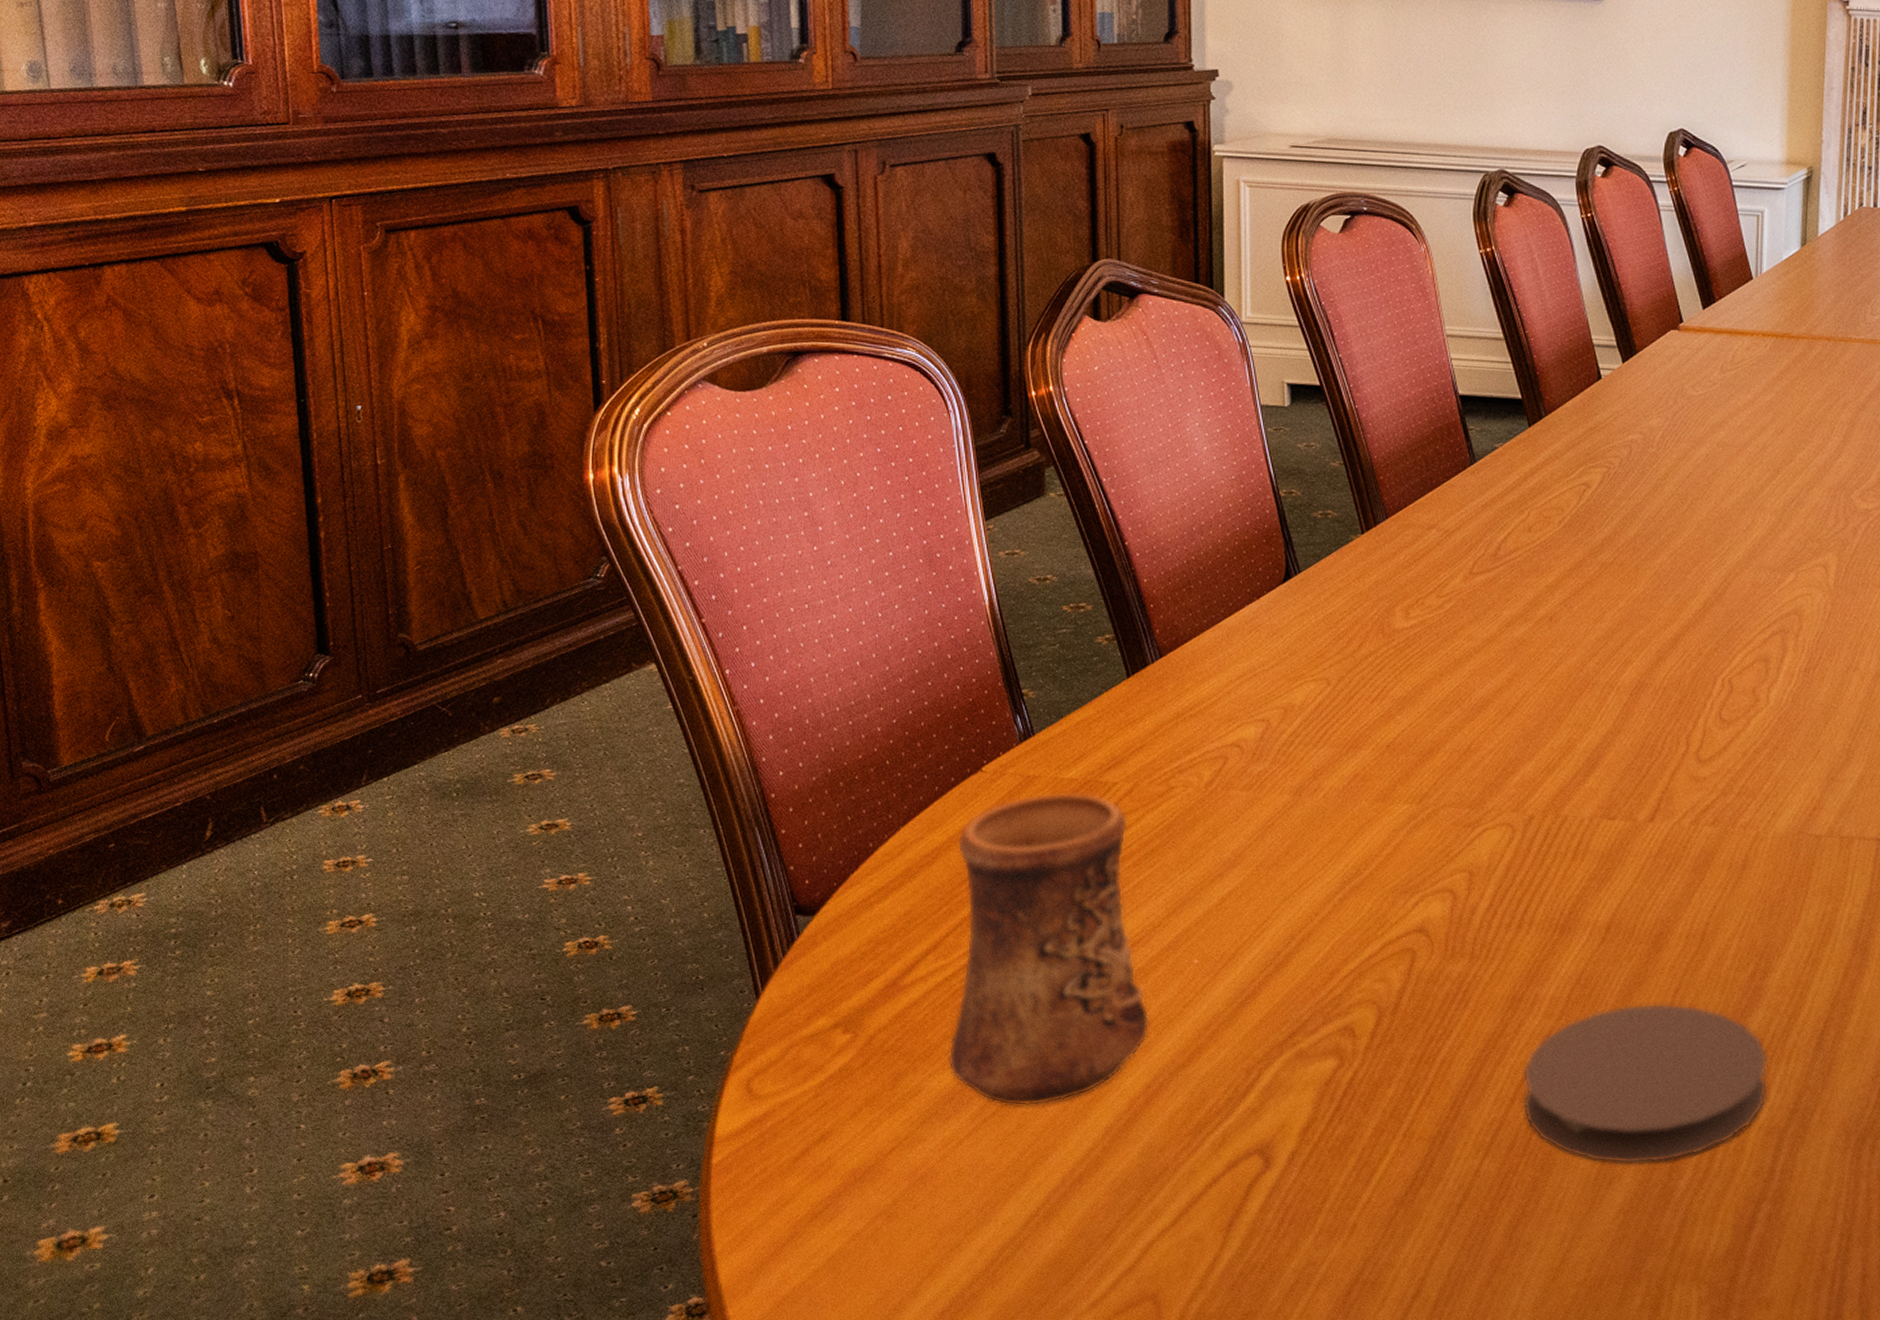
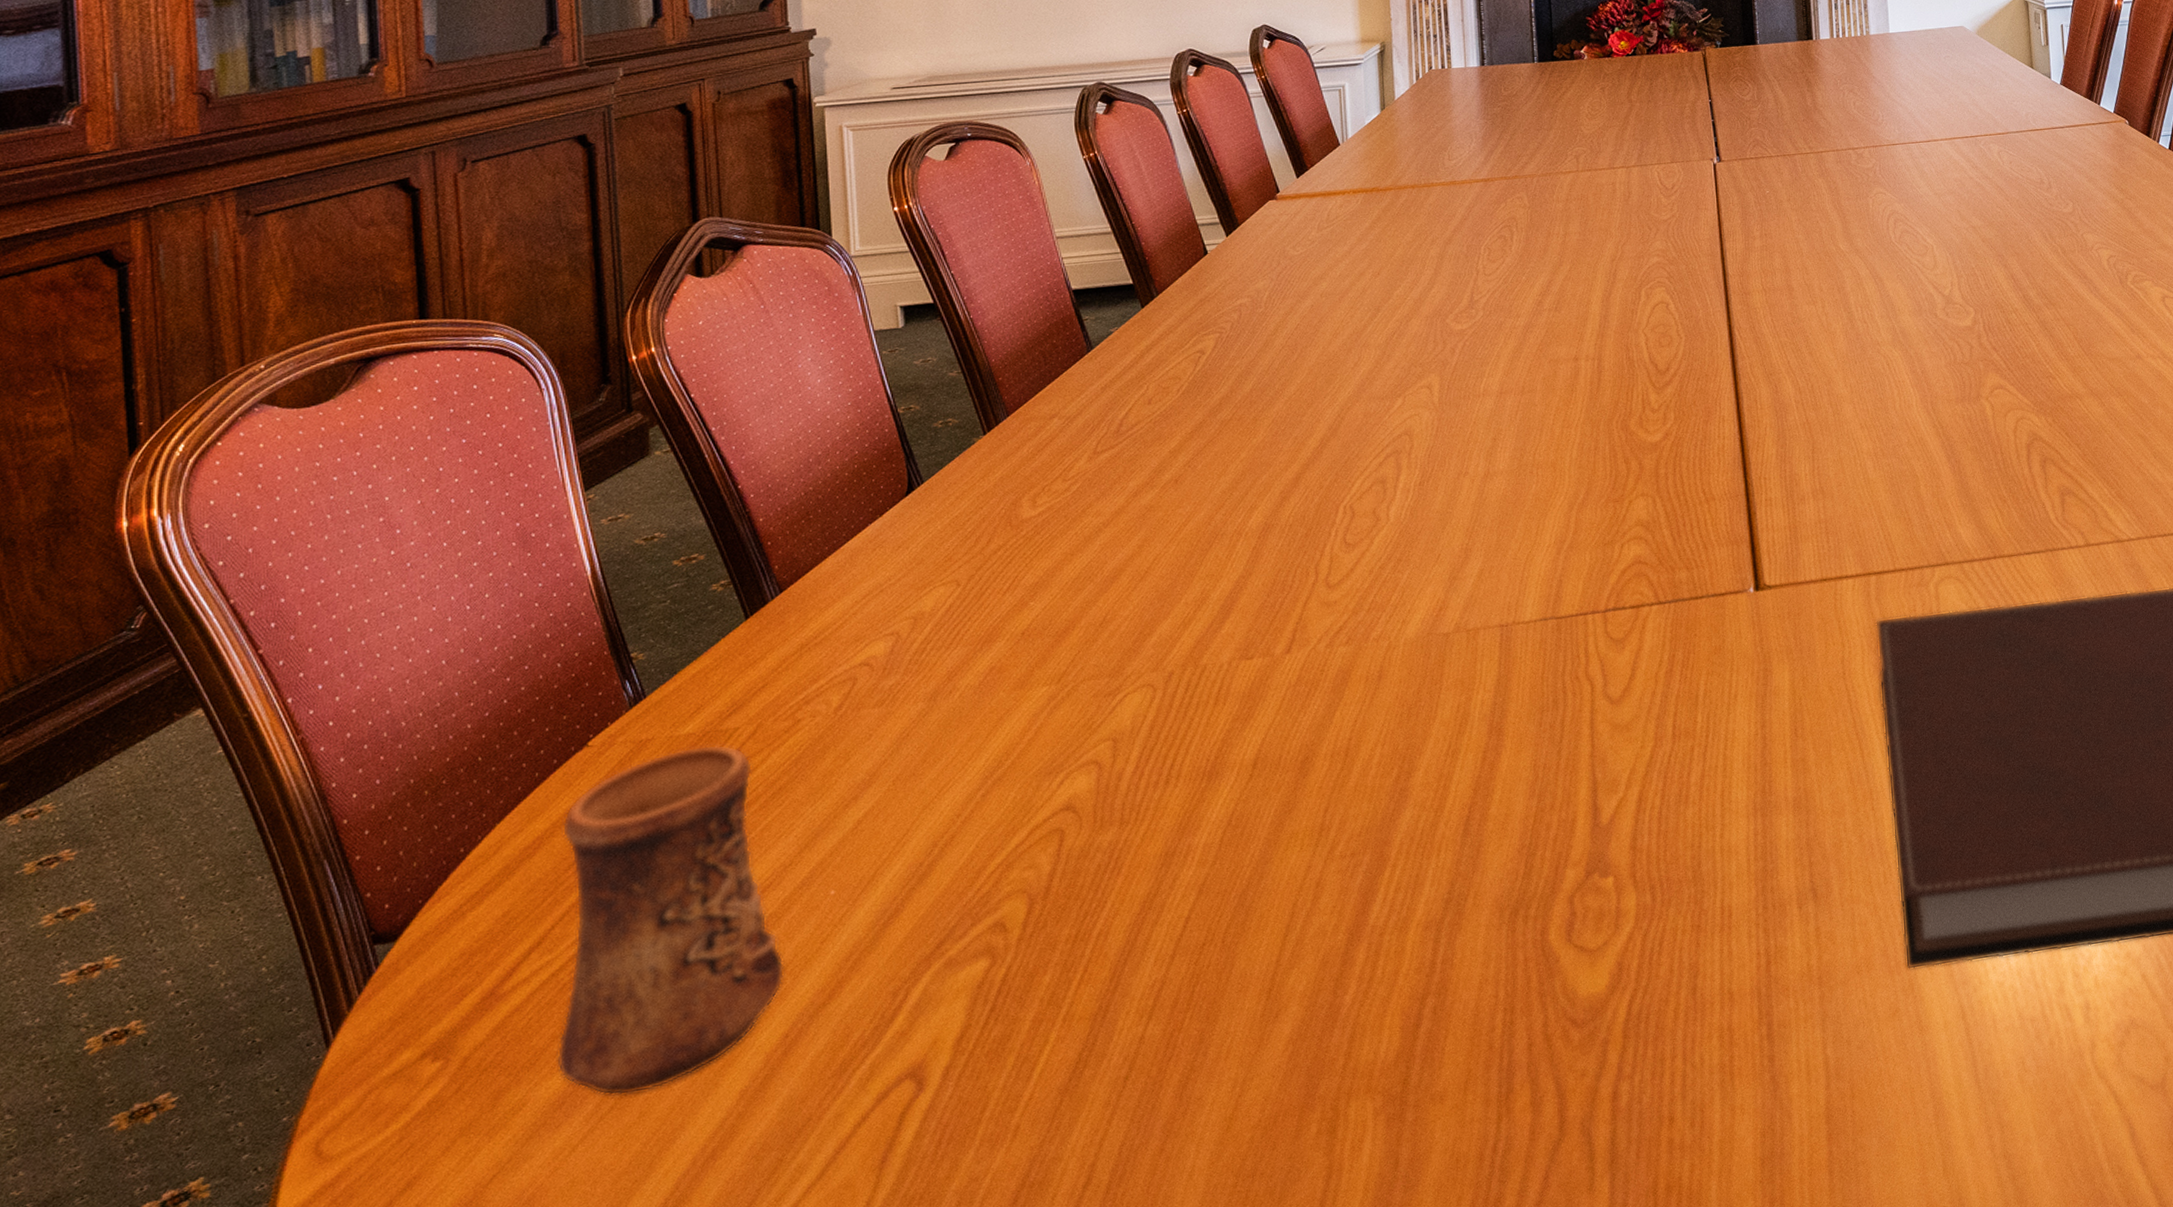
coaster: present [1522,1002,1768,1165] -> none [1181,820,1422,998]

